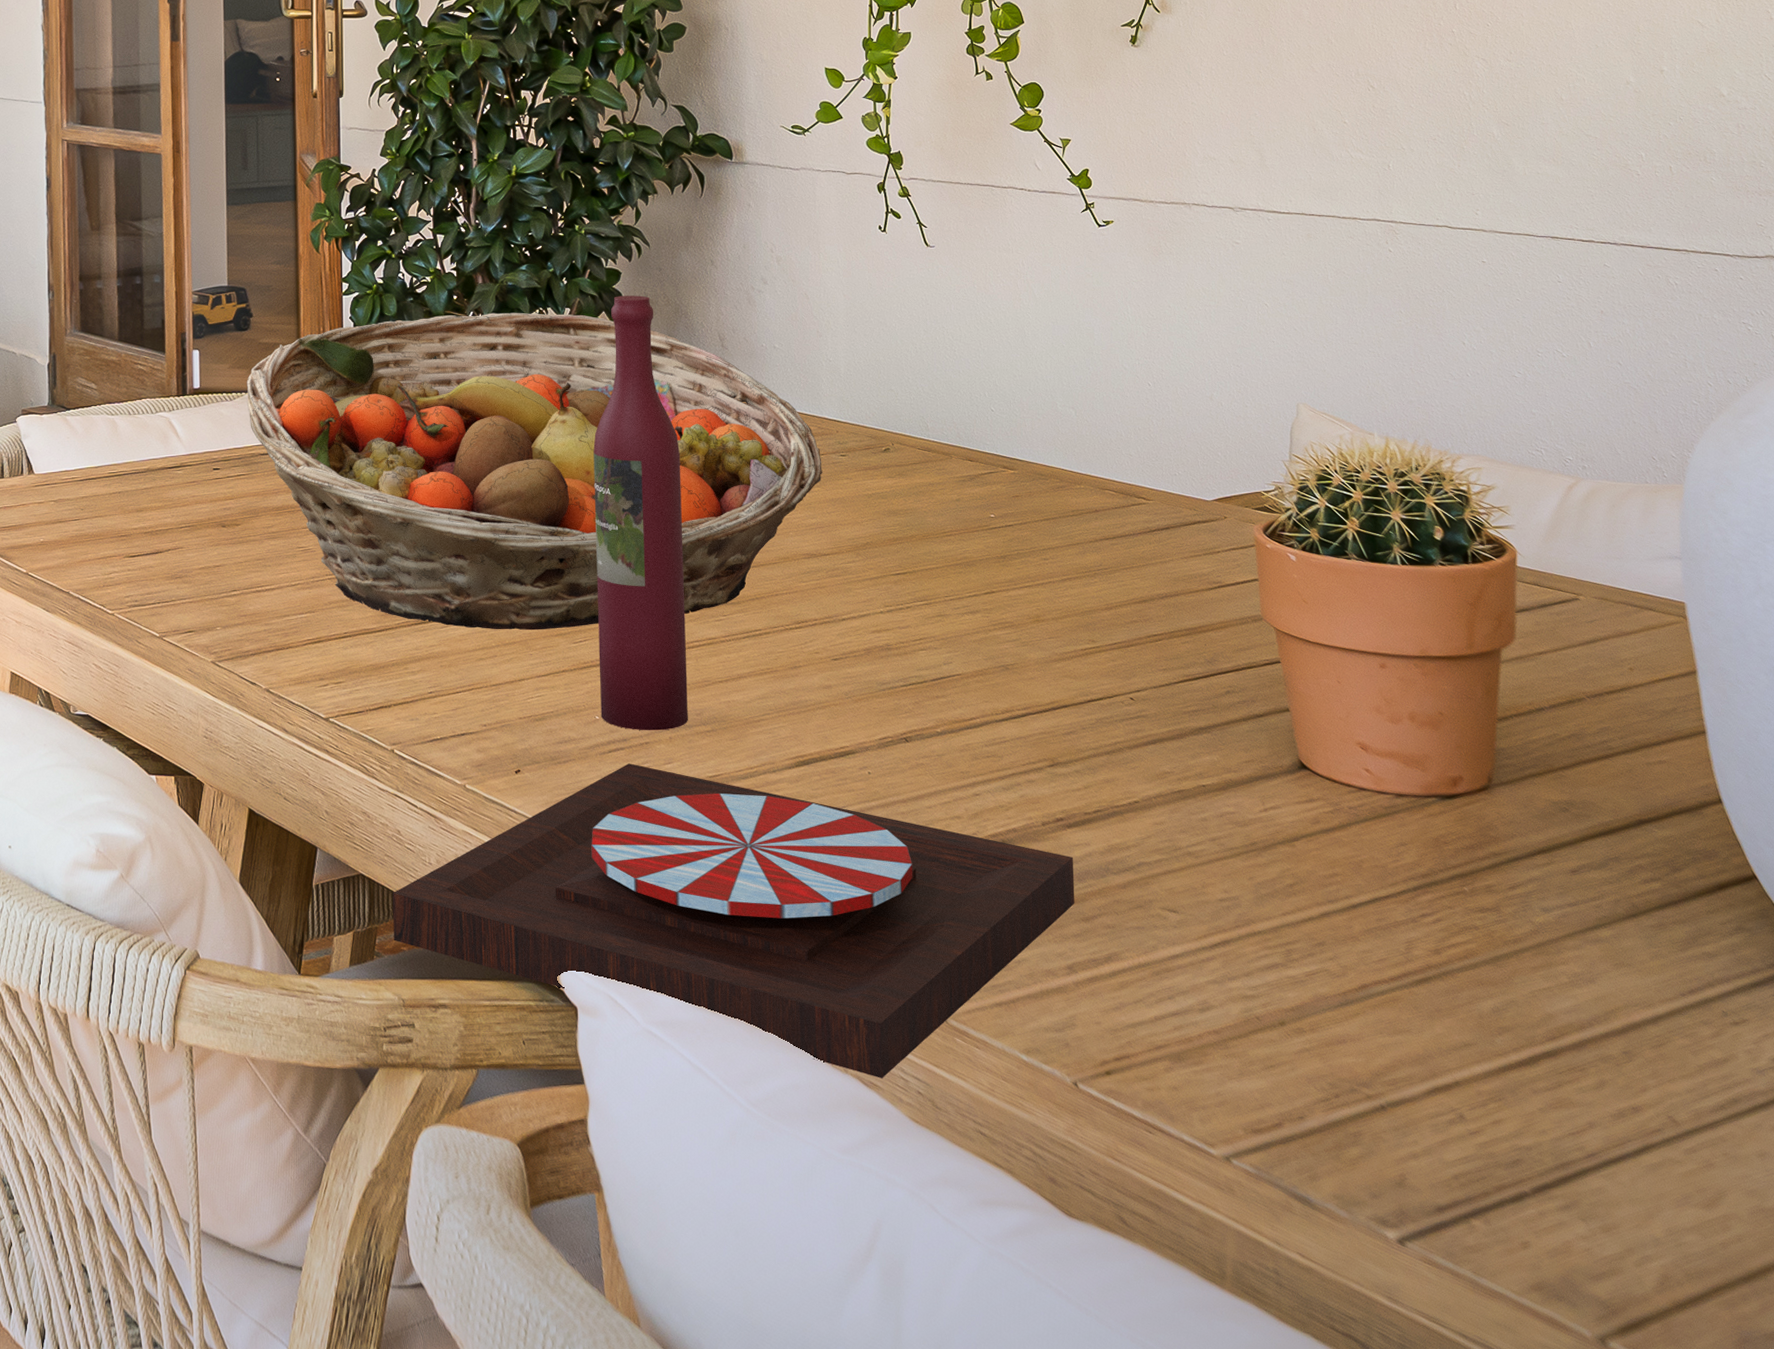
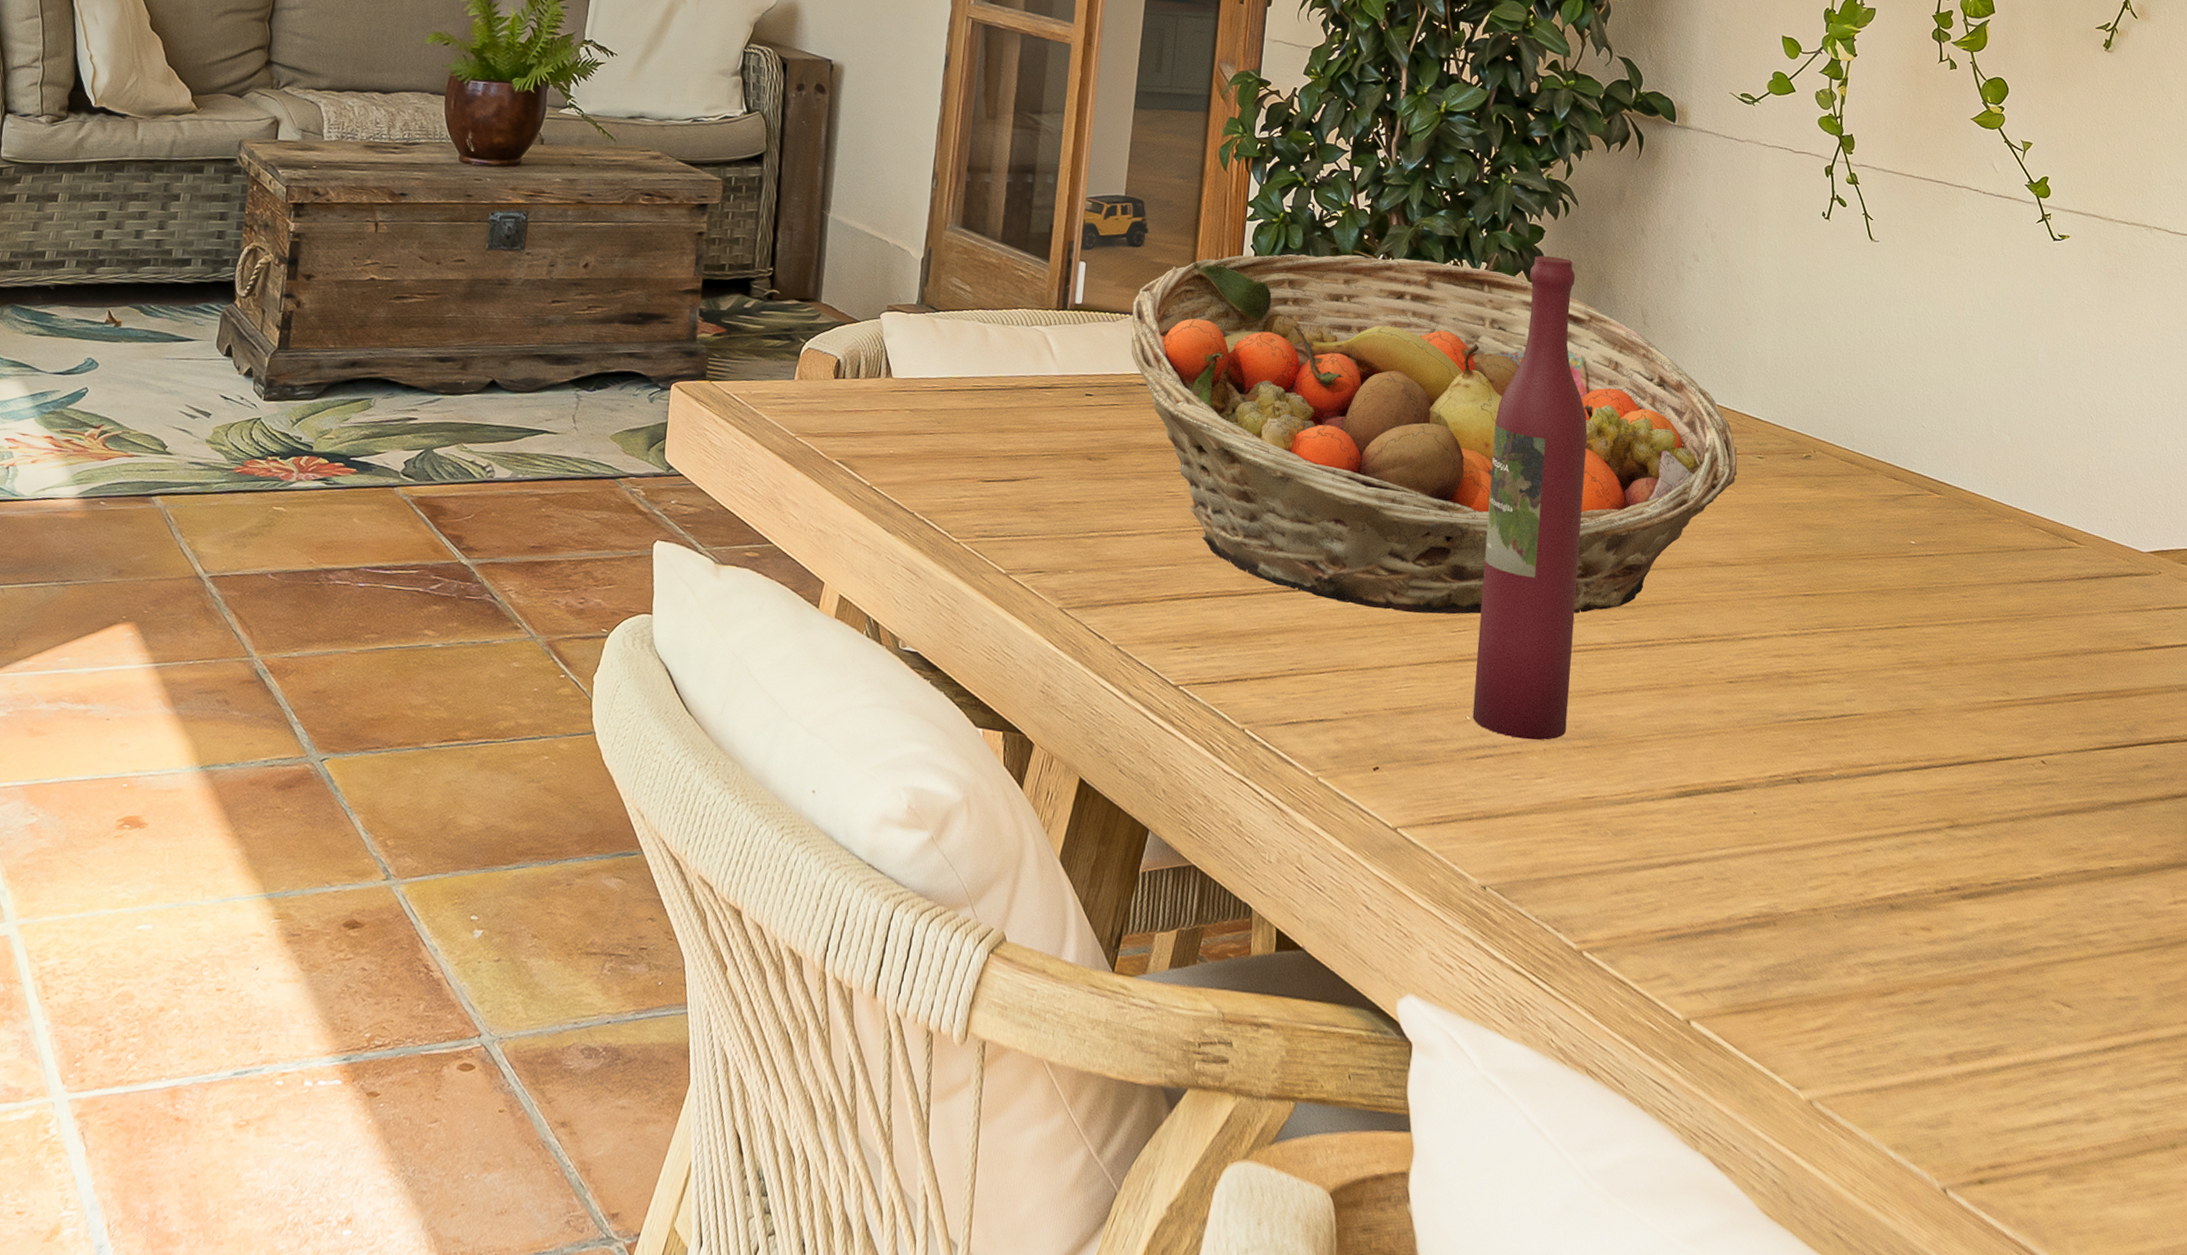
plate: present [393,763,1075,1078] -> none [1220,773,1965,1161]

